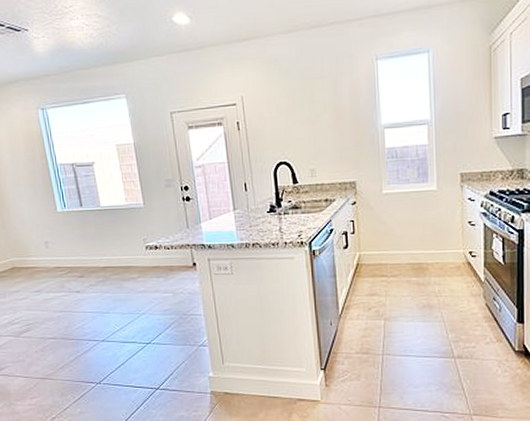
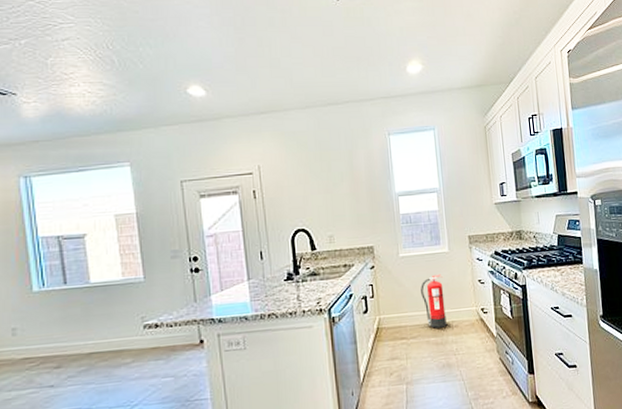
fire extinguisher: none [404,213,430,268] -> present [421,274,447,328]

